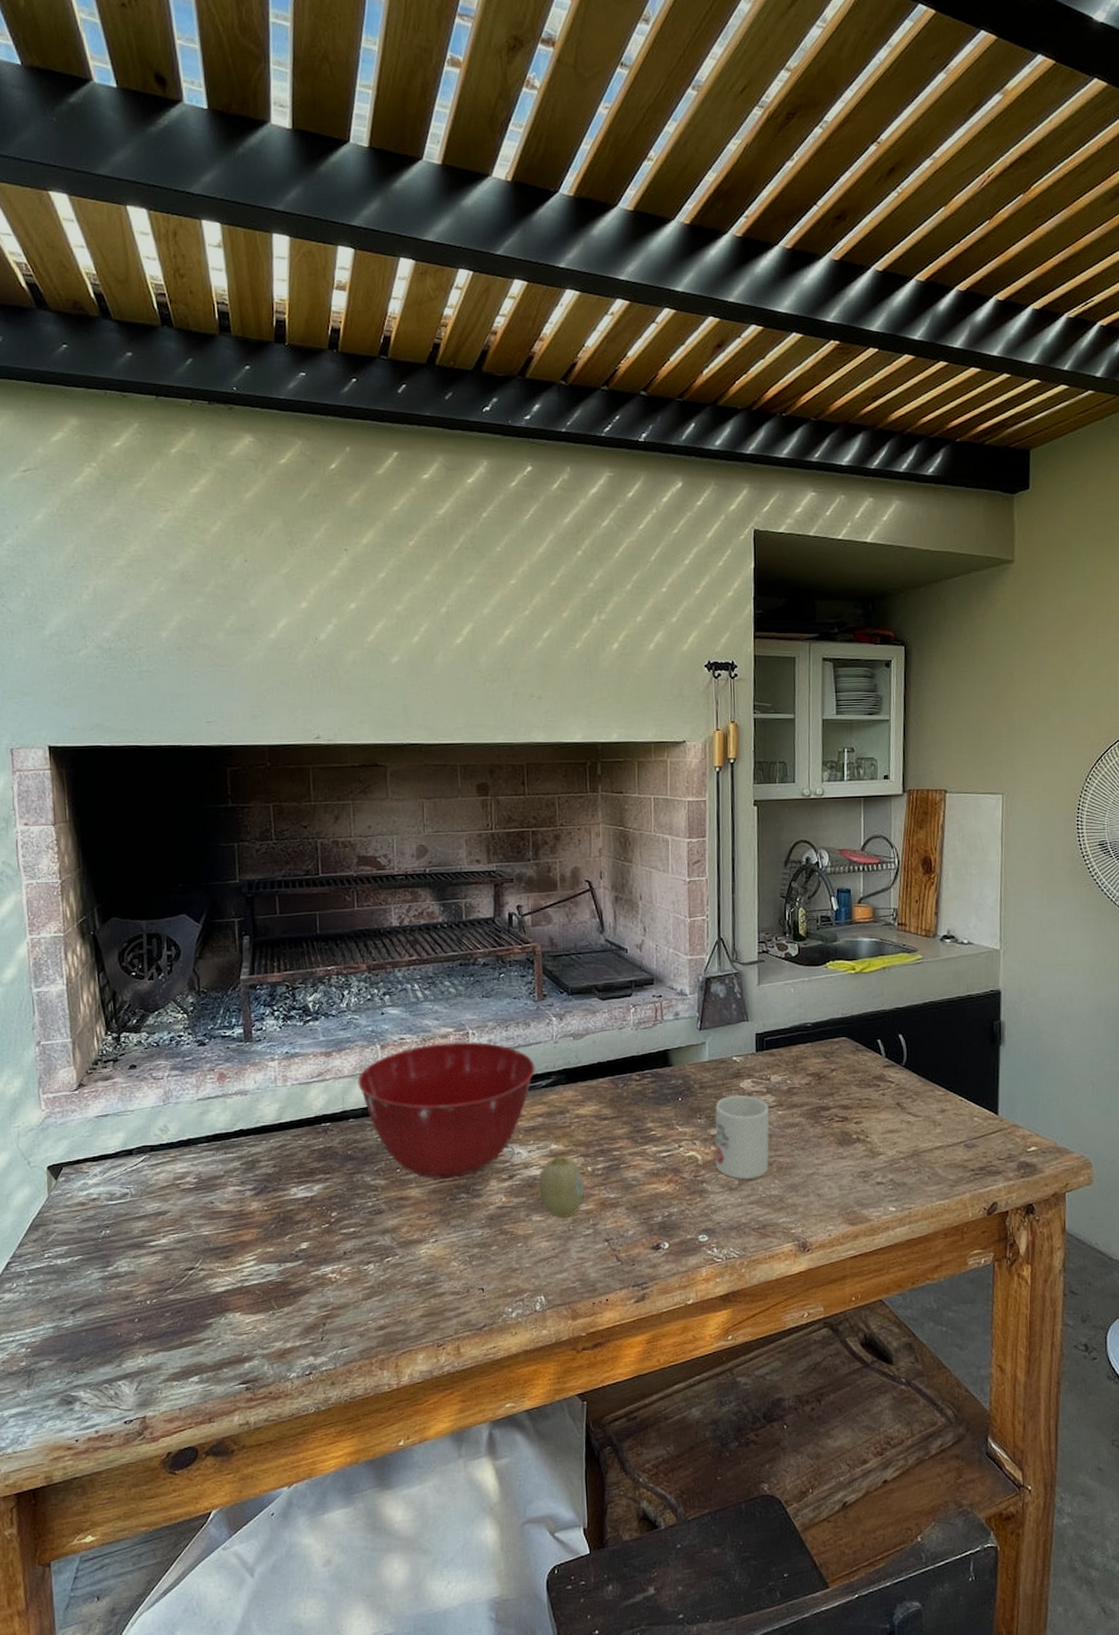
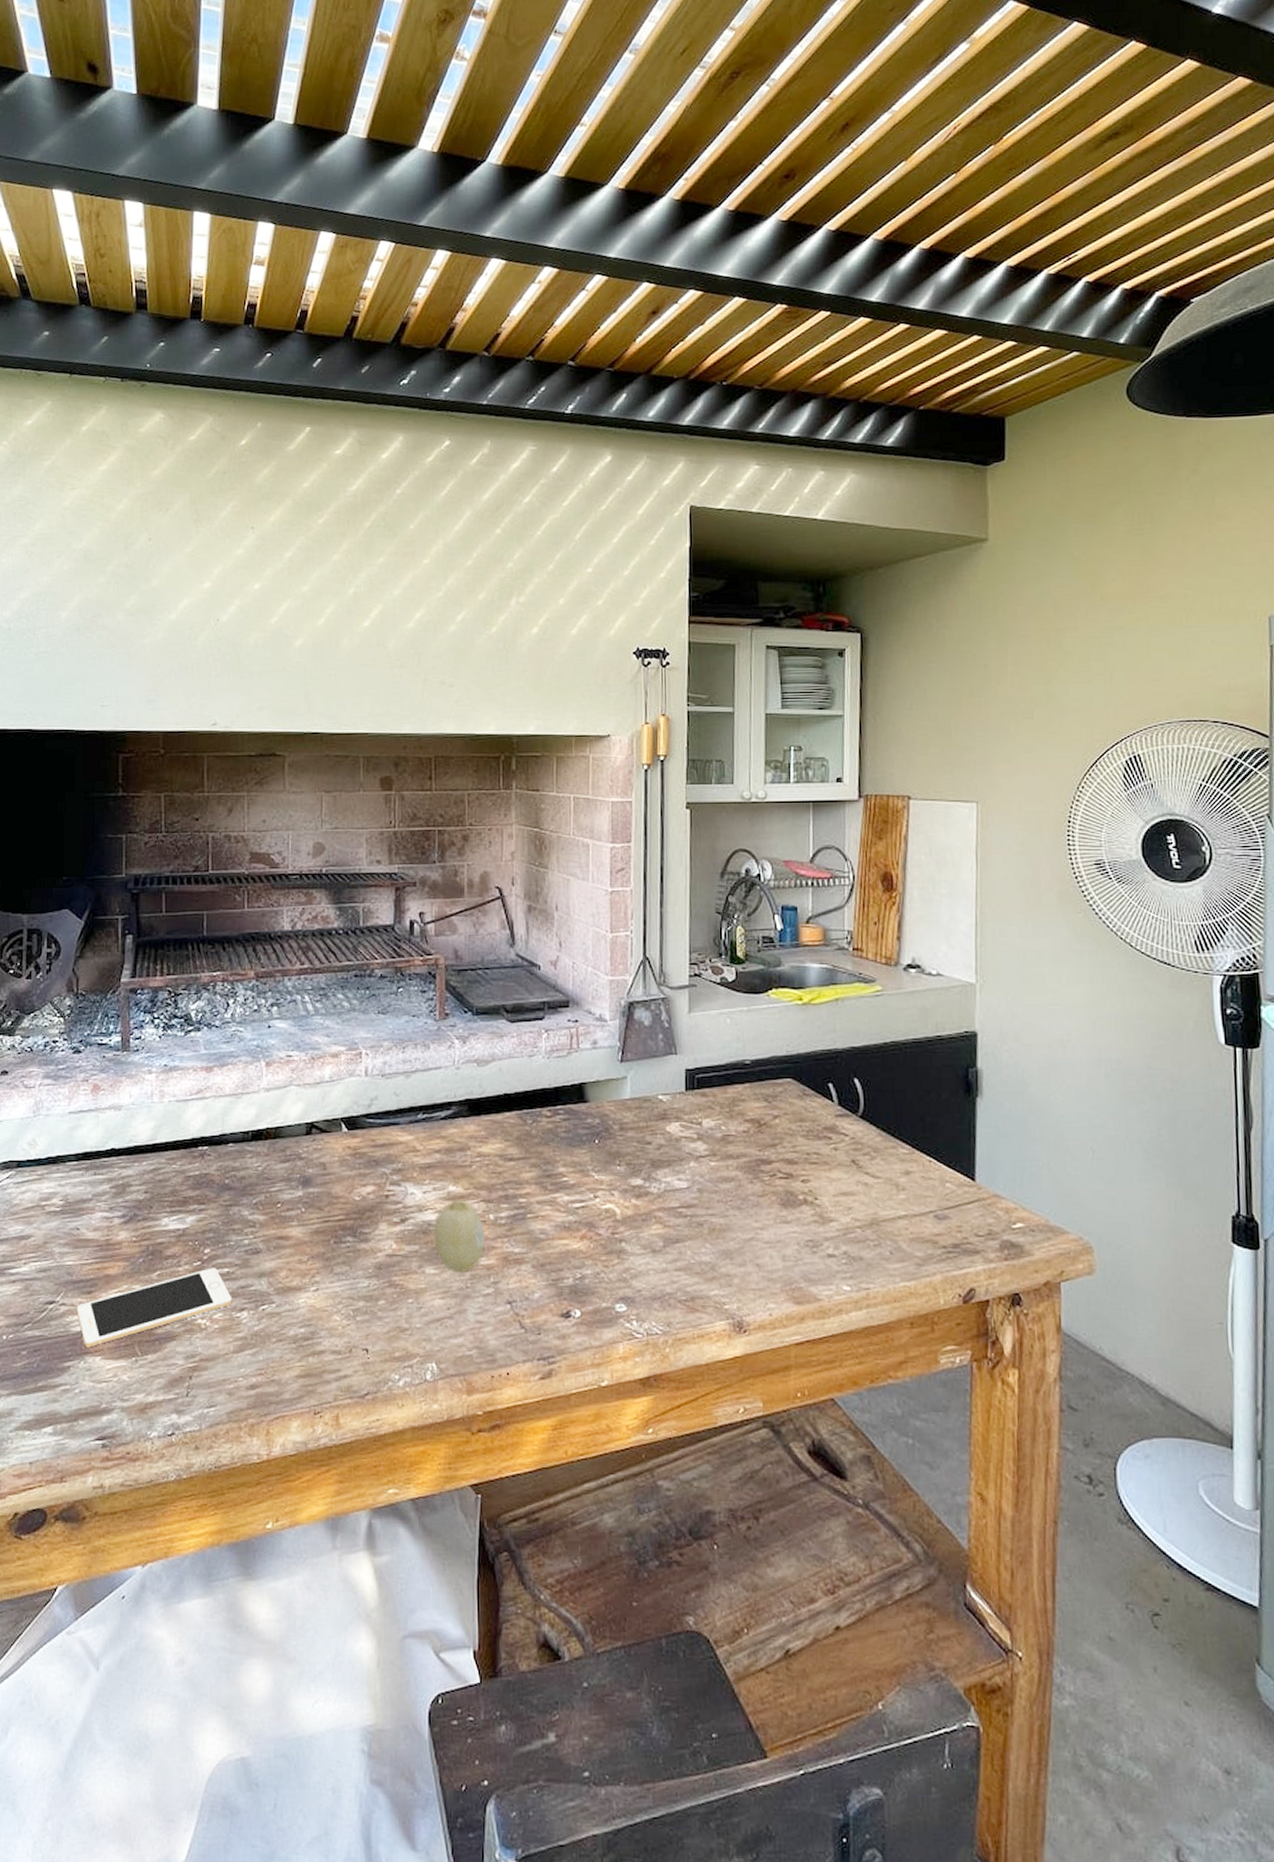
cell phone: none [216,1228,360,1306] -> present [77,1268,232,1348]
mixing bowl: present [357,1042,535,1180] -> none [239,1063,434,1219]
mug: present [714,1094,770,1180] -> none [635,1139,701,1241]

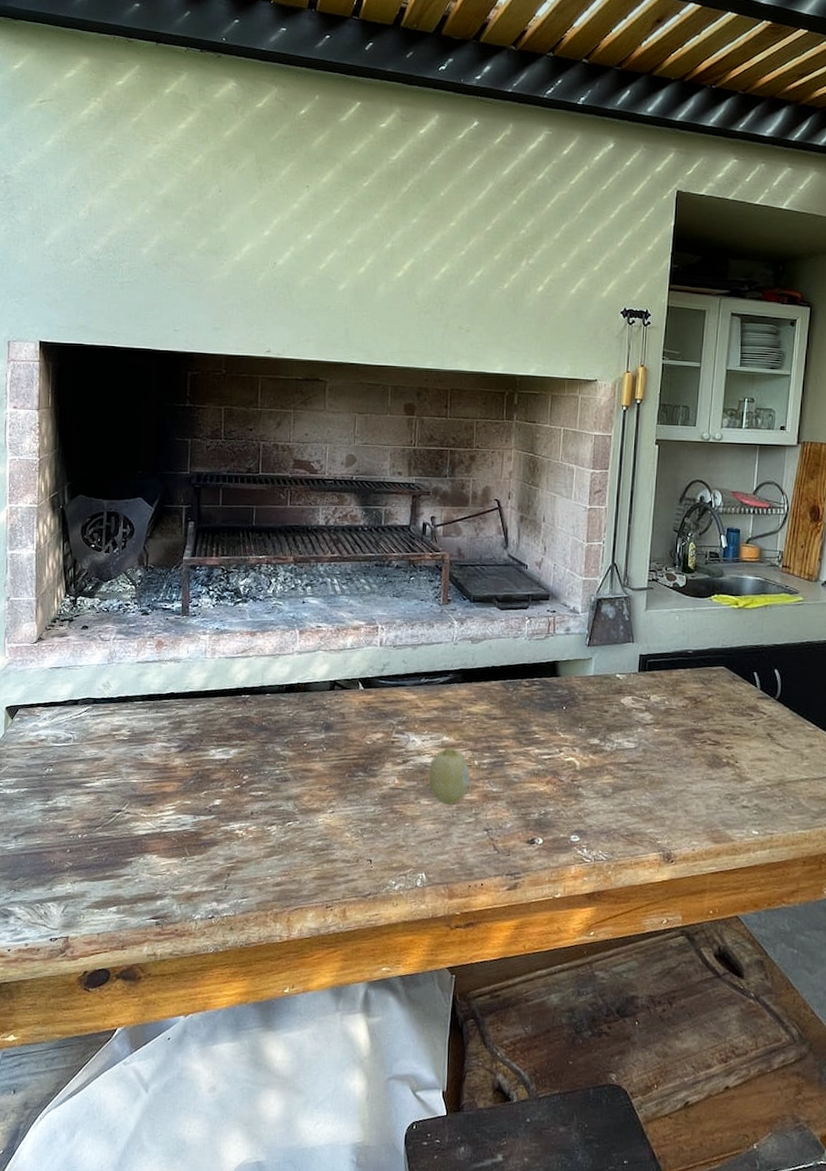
cell phone: present [77,1268,232,1348] -> none [139,790,265,848]

